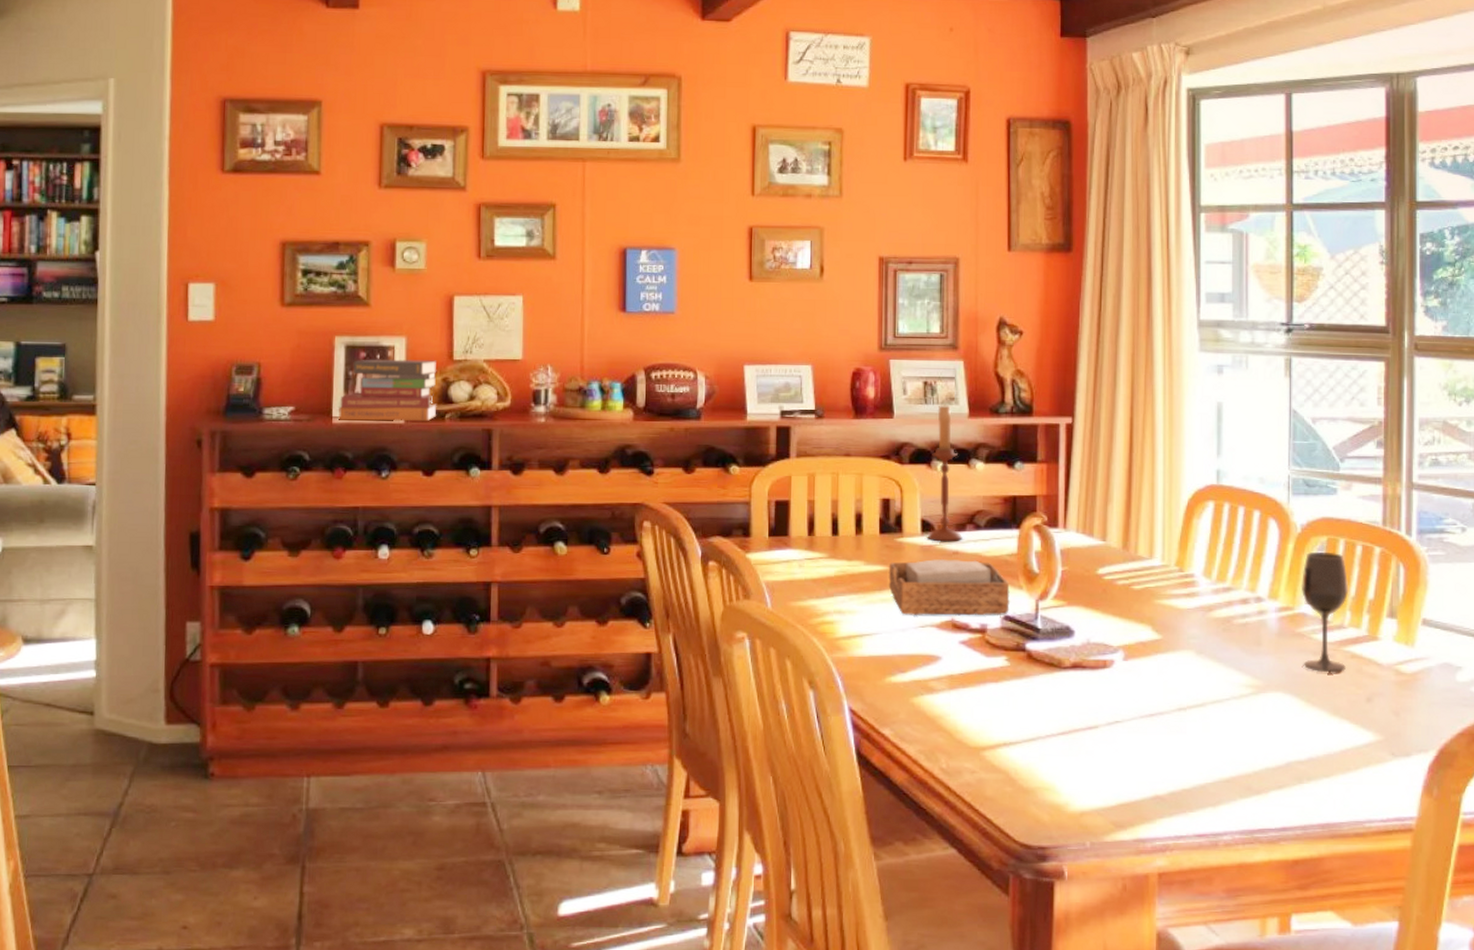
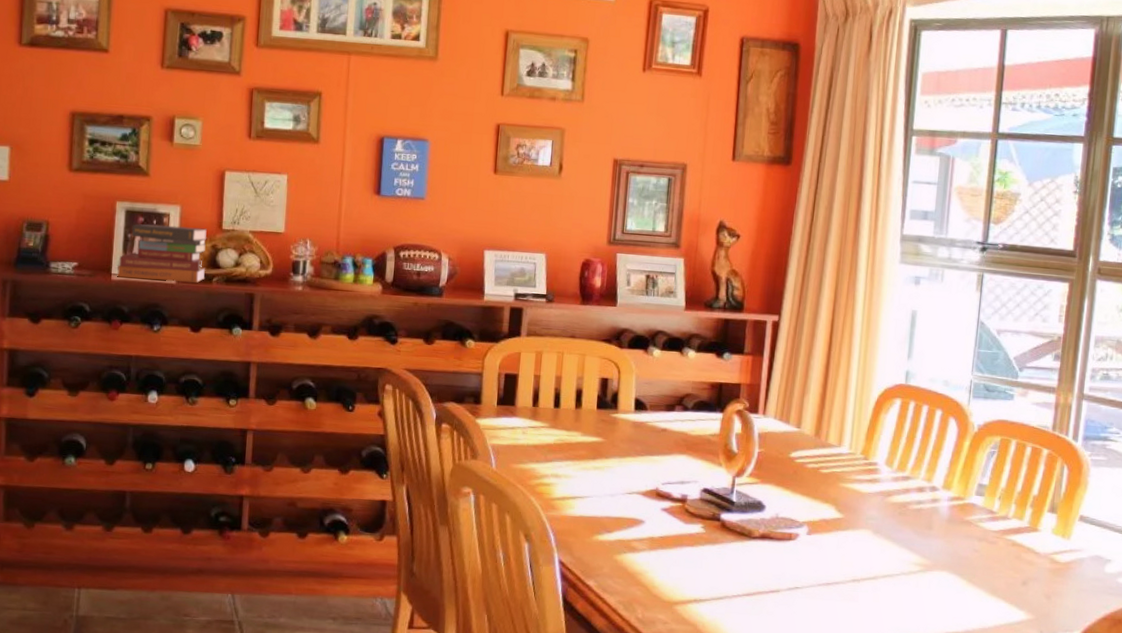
napkin holder: present [888,559,1010,616] -> none [601,434,711,488]
candlestick: present [927,404,963,541] -> none [639,296,672,420]
wine glass: present [1300,551,1348,673] -> none [968,449,1016,558]

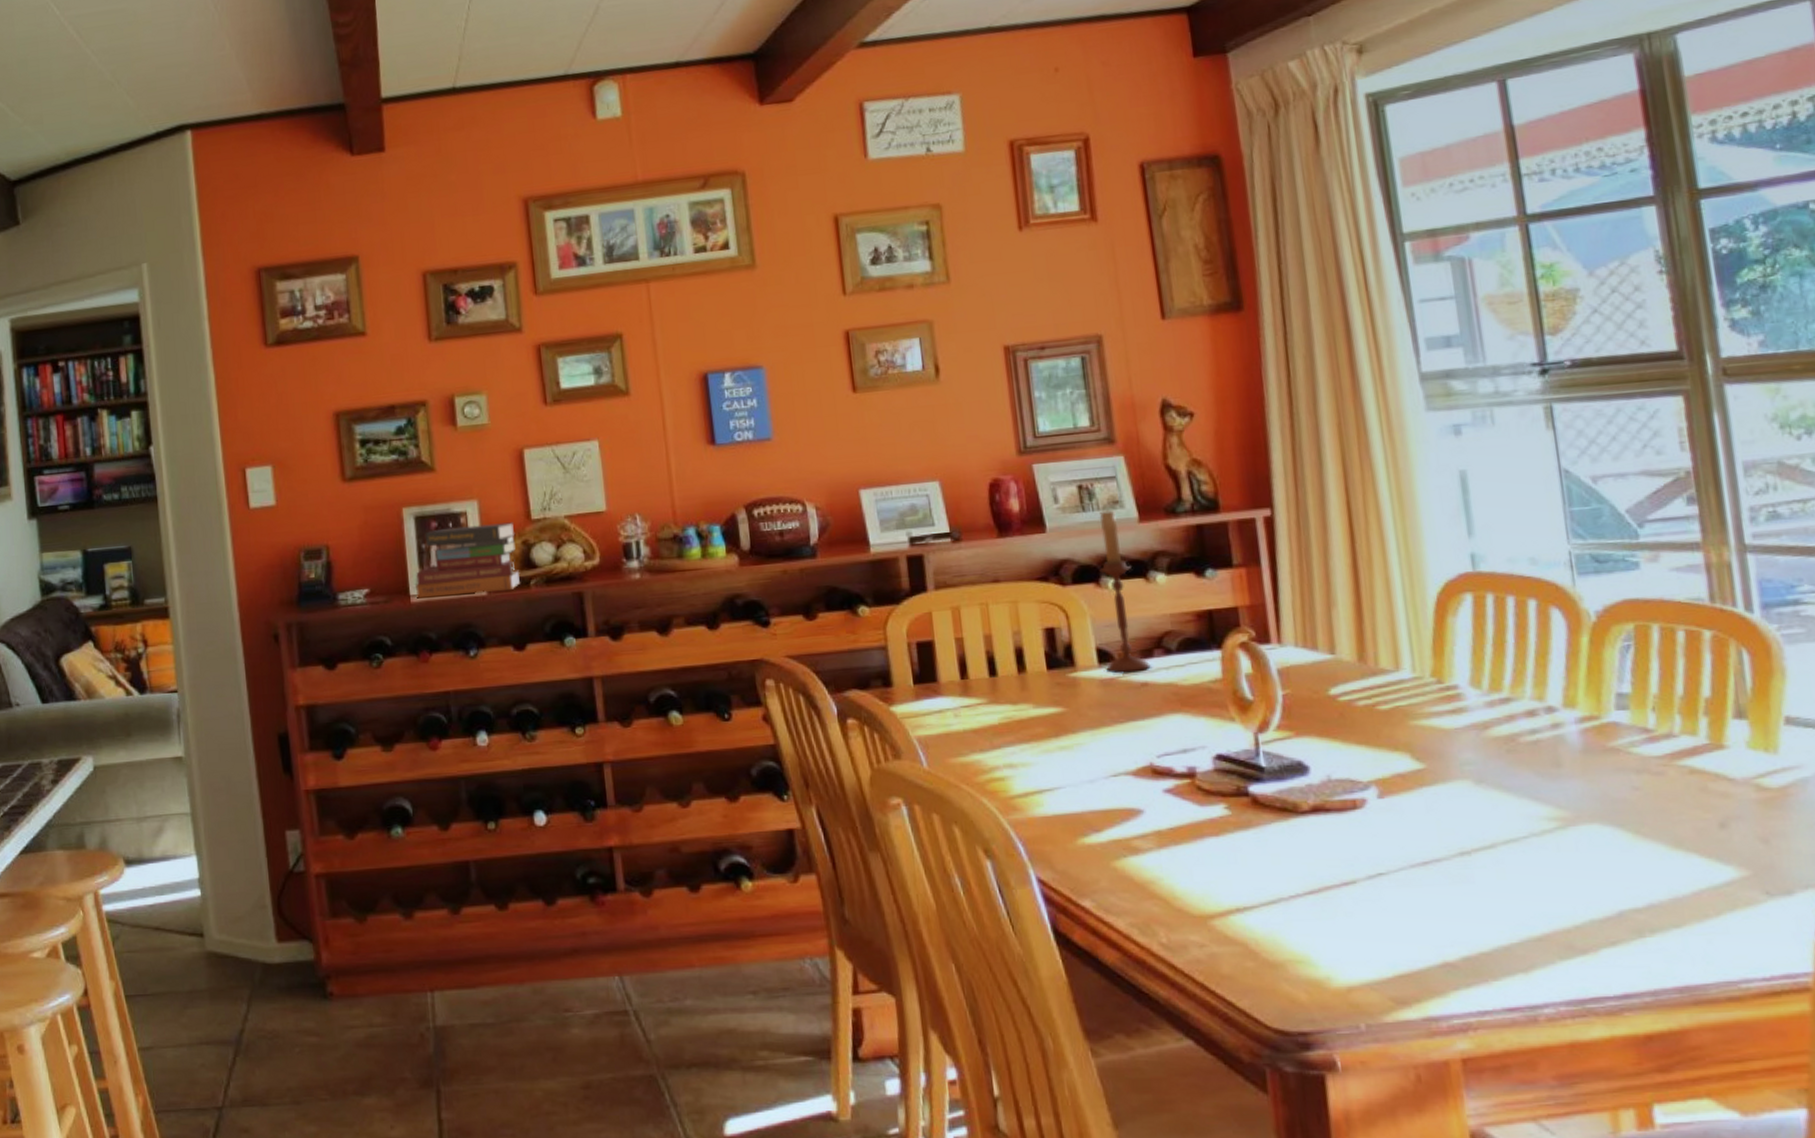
candlestick: none [639,296,672,420] -> present [1099,509,1151,673]

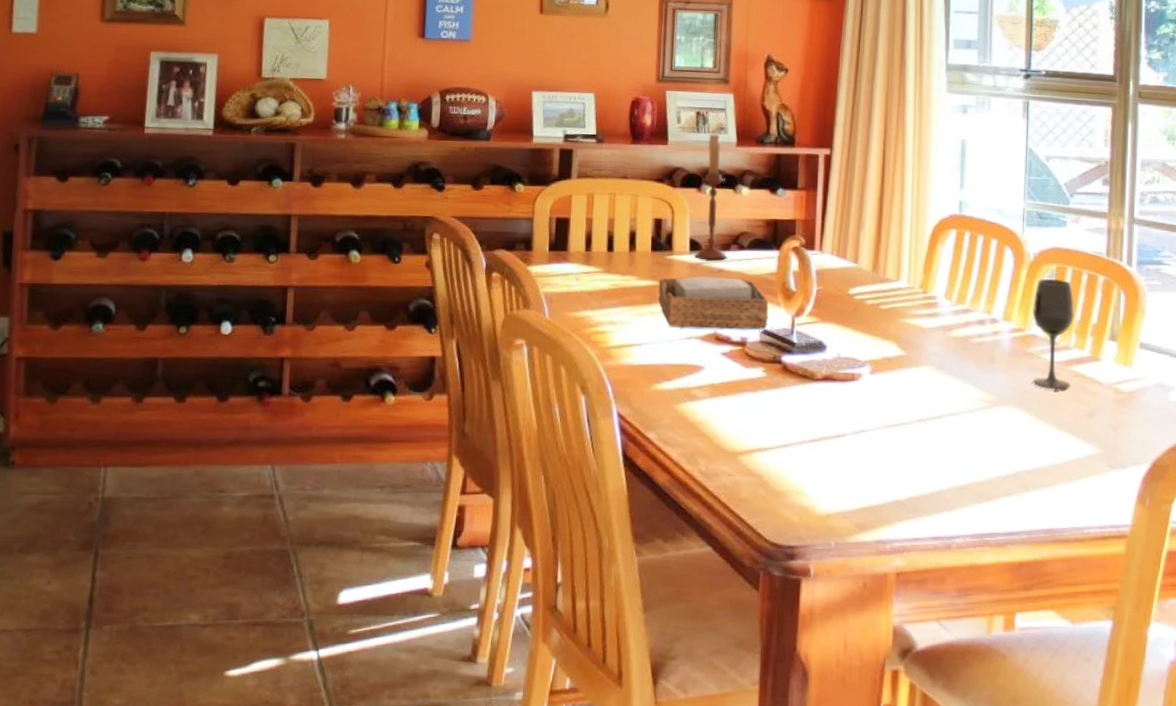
books: present [416,522,521,599] -> none [150,74,247,135]
napkin holder: none [1063,691,1222,763] -> present [657,276,769,330]
wine glass: none [1605,642,1685,795] -> present [1032,278,1074,390]

